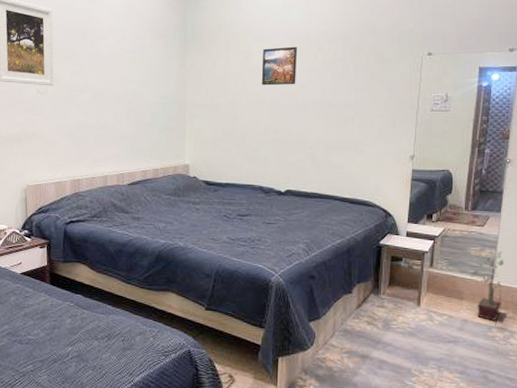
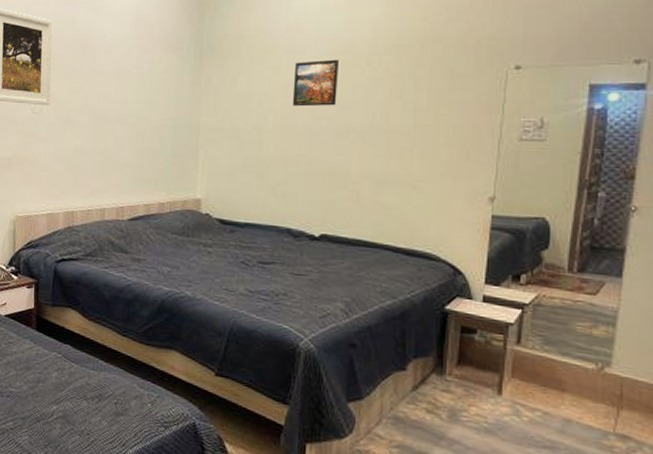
potted plant: present [471,251,504,321] -> none [577,329,627,425]

